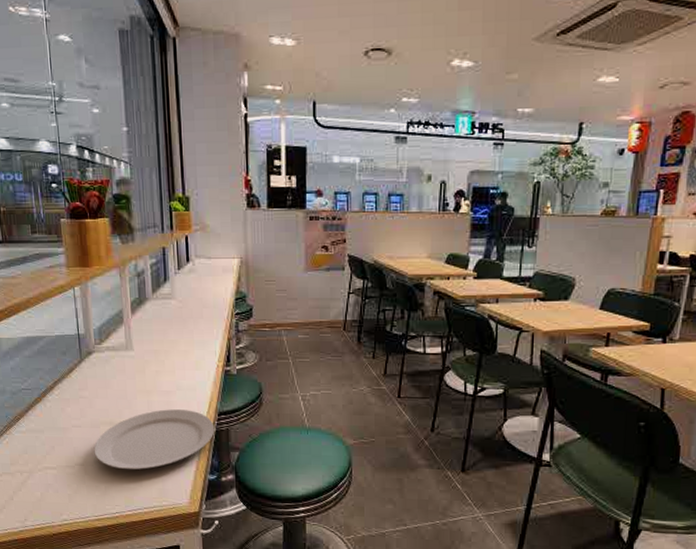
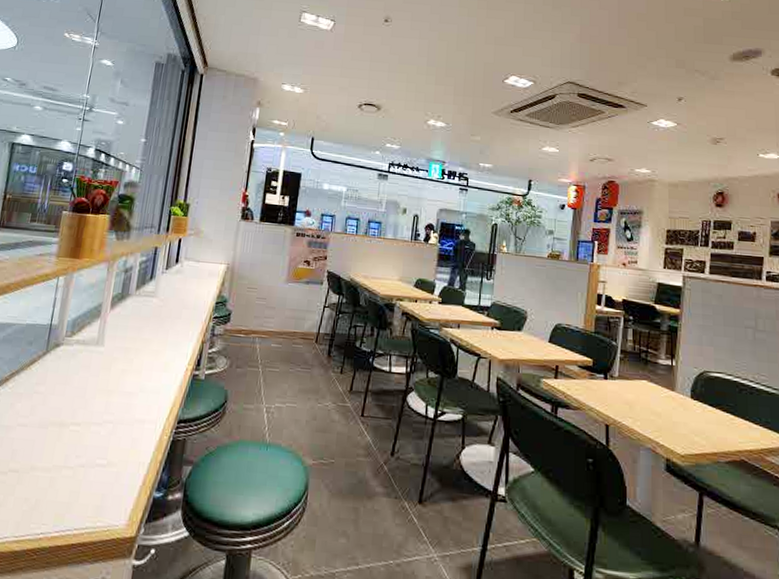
plate: present [93,409,215,470] -> none [33,412,172,481]

